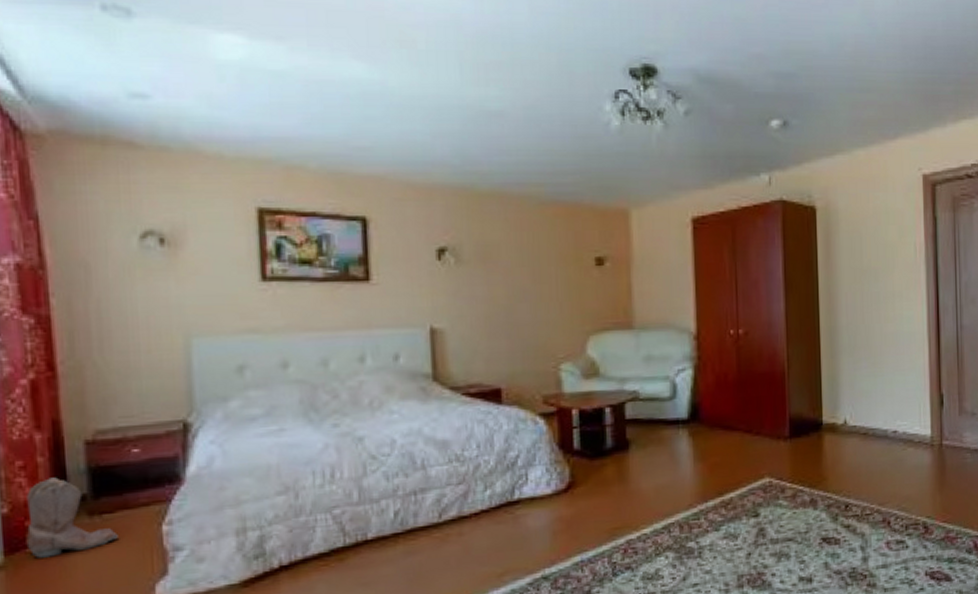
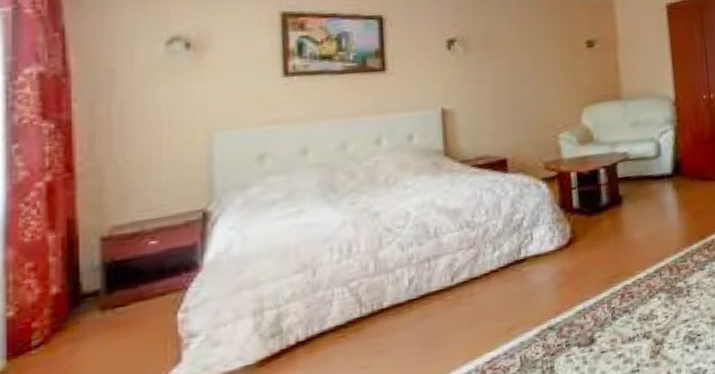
boots: present [26,477,118,558] -> none [33,275,131,359]

